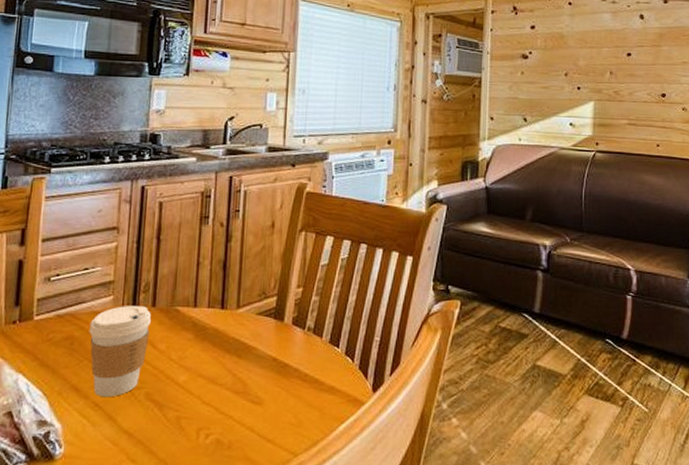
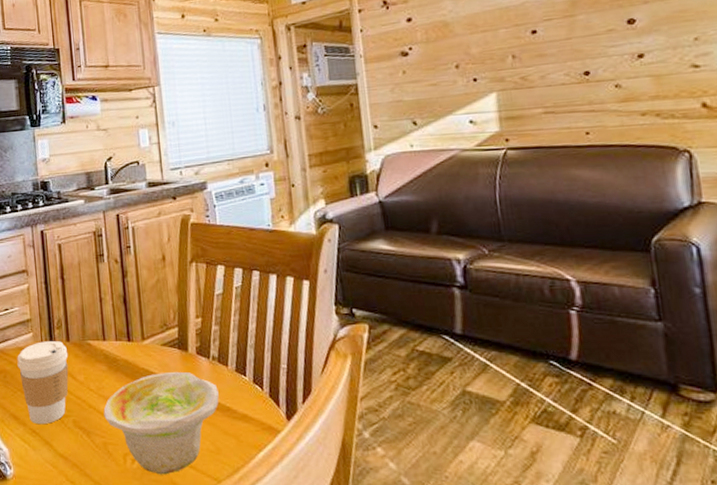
bowl: none [182,341,309,450] -> present [103,371,219,475]

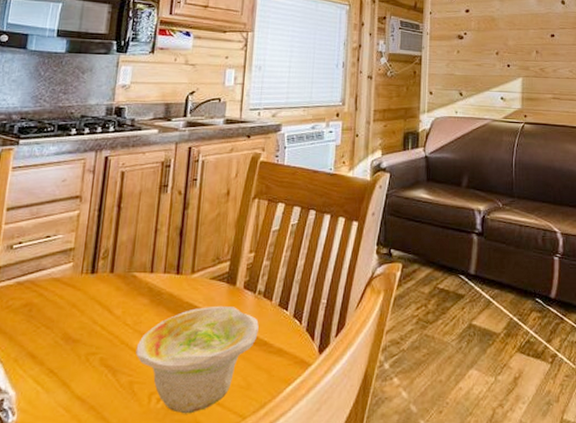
coffee cup: present [17,341,69,425] -> none [48,272,109,364]

